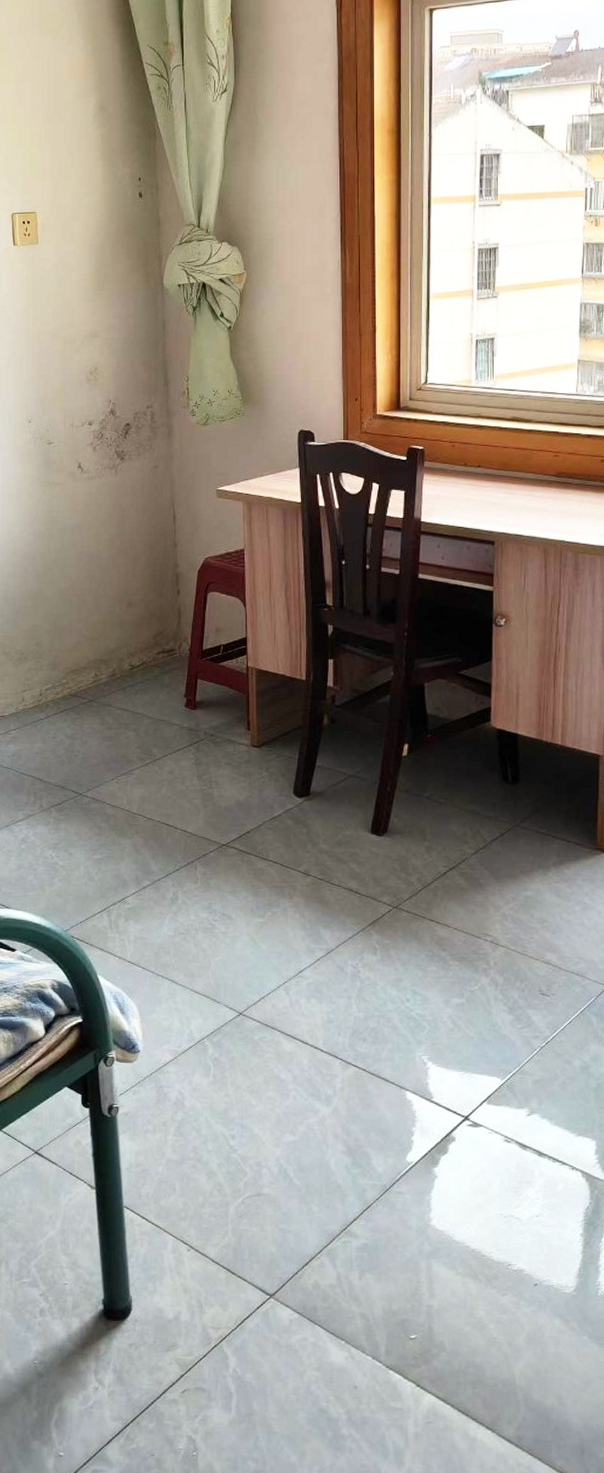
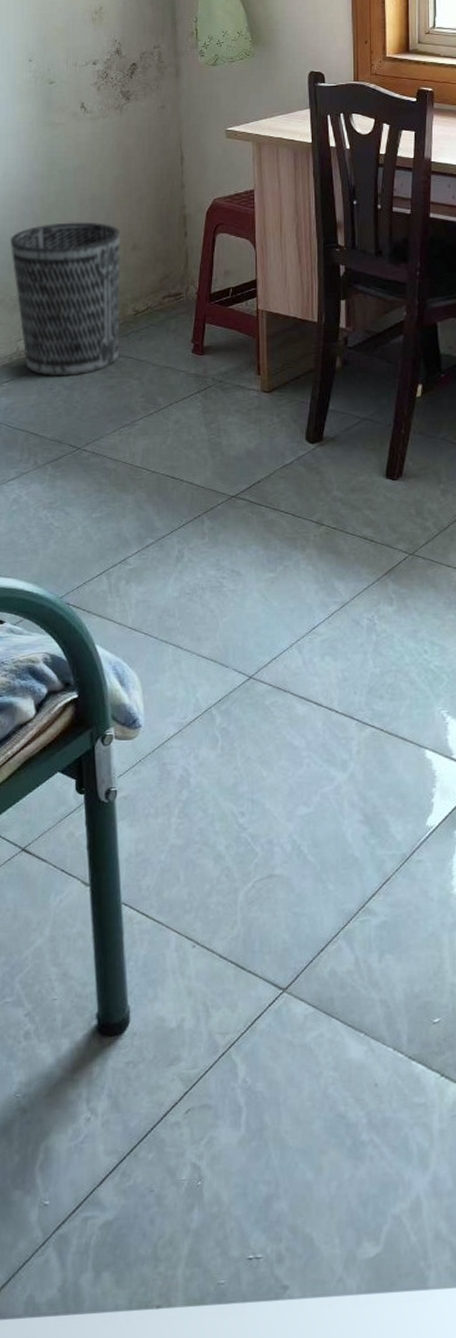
wastebasket: none [14,579,117,727] -> present [10,222,121,377]

